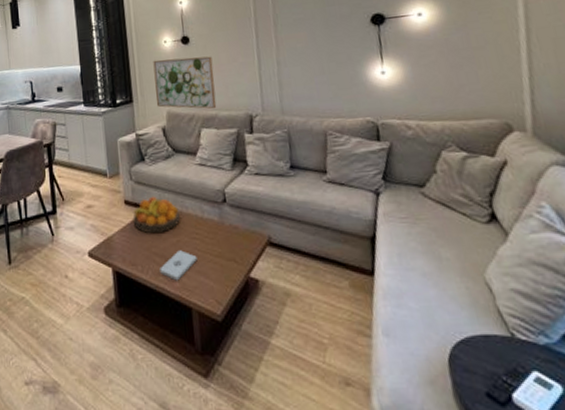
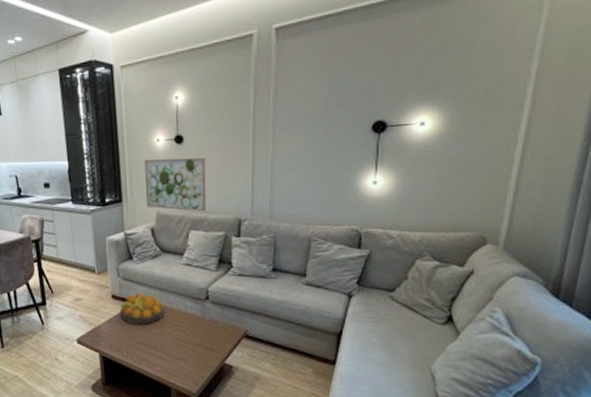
notepad: present [160,250,197,281] -> none [143,340,178,365]

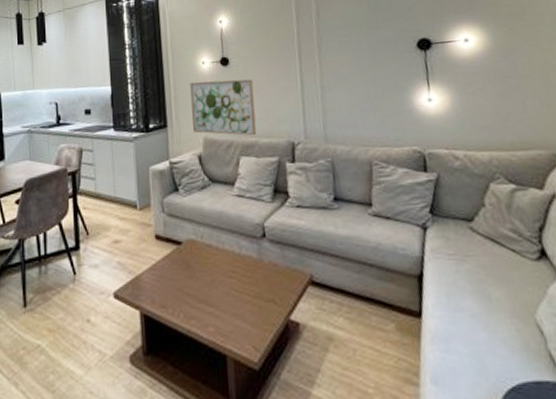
fruit bowl: present [119,292,164,325] -> none [163,230,216,272]

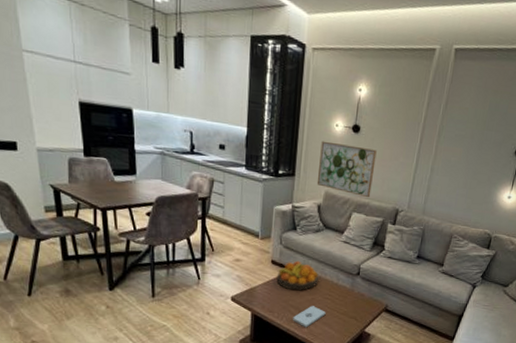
fruit bowl: none [163,230,216,272] -> present [276,260,319,291]
notepad: none [192,290,233,325] -> present [293,306,326,328]

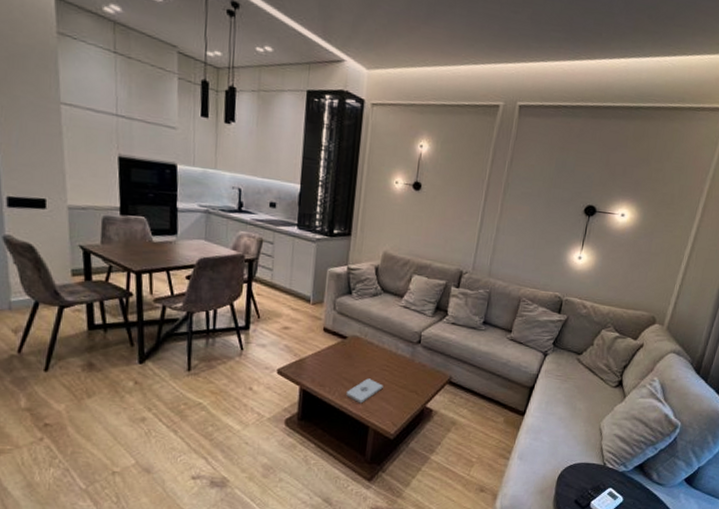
fruit bowl: present [276,260,319,291] -> none [328,328,376,362]
wall art: present [316,140,377,198] -> none [374,198,439,259]

